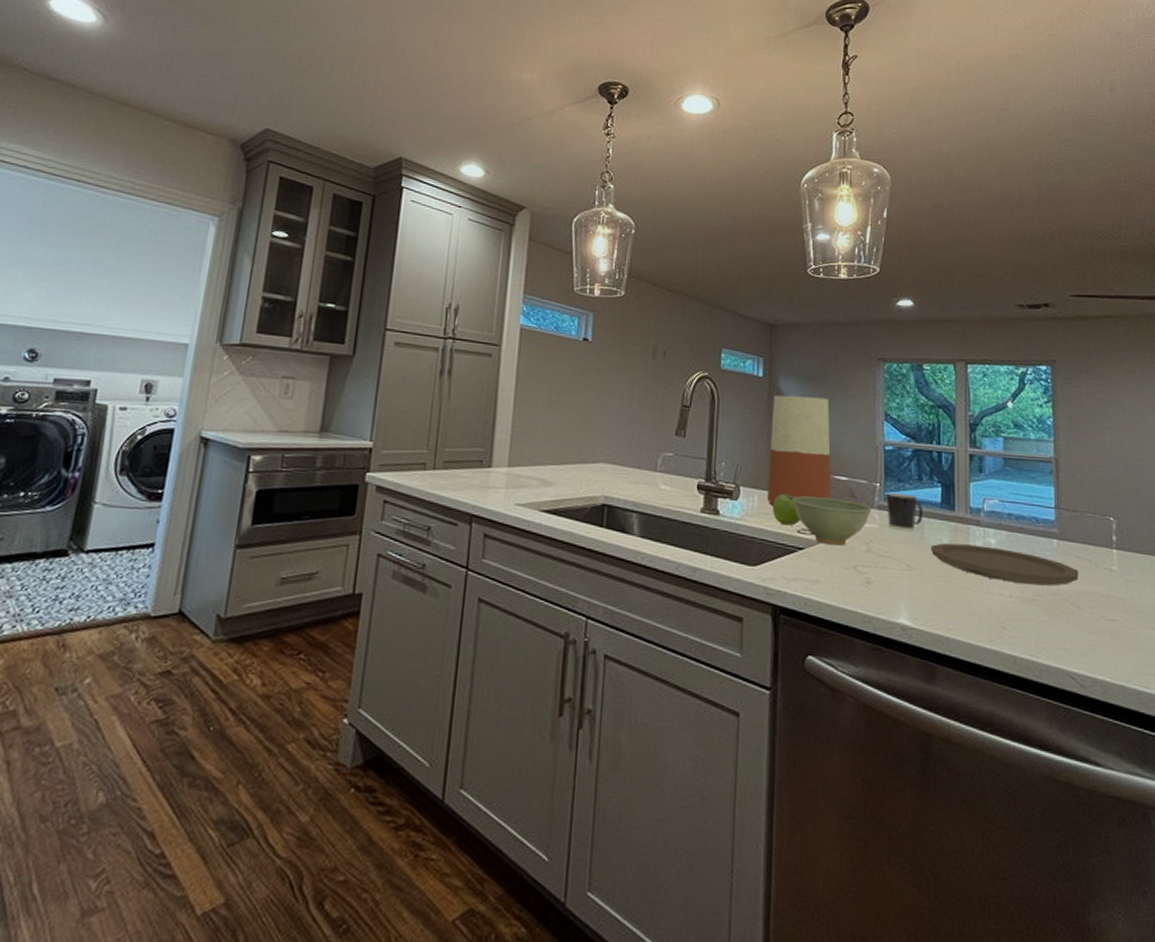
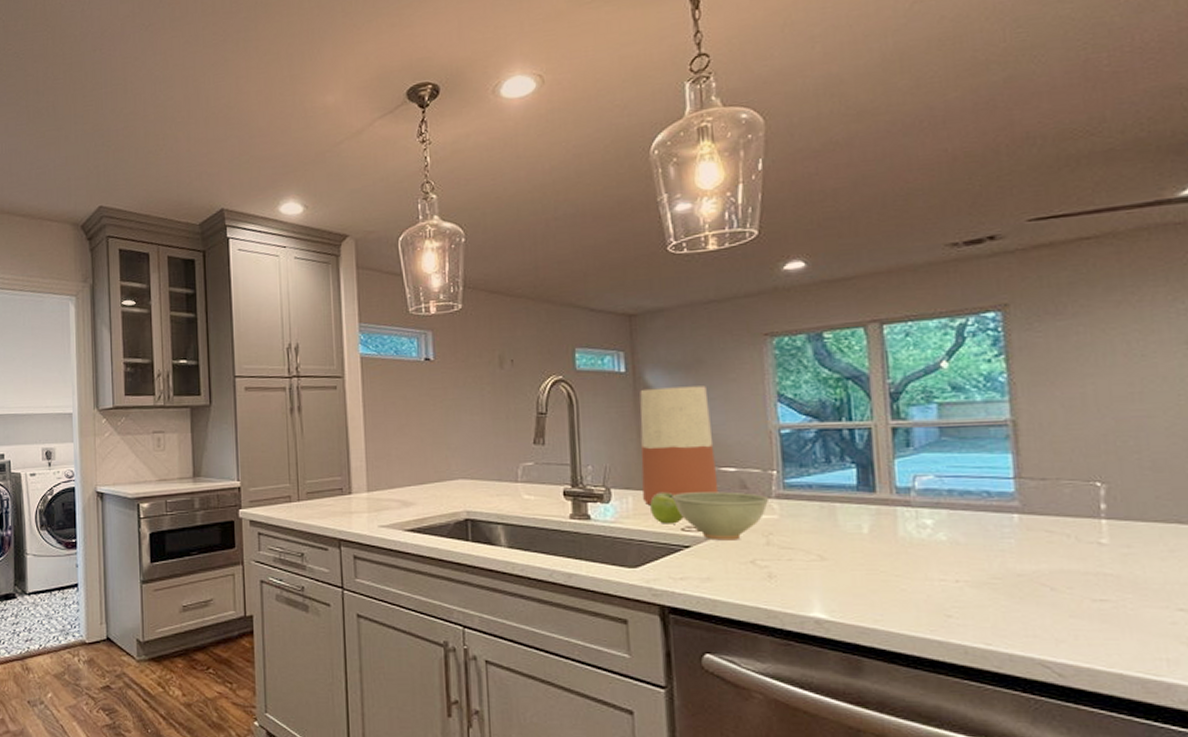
mug: present [886,493,923,532] -> none [786,479,834,520]
tray: present [931,543,1079,586] -> none [847,528,1053,567]

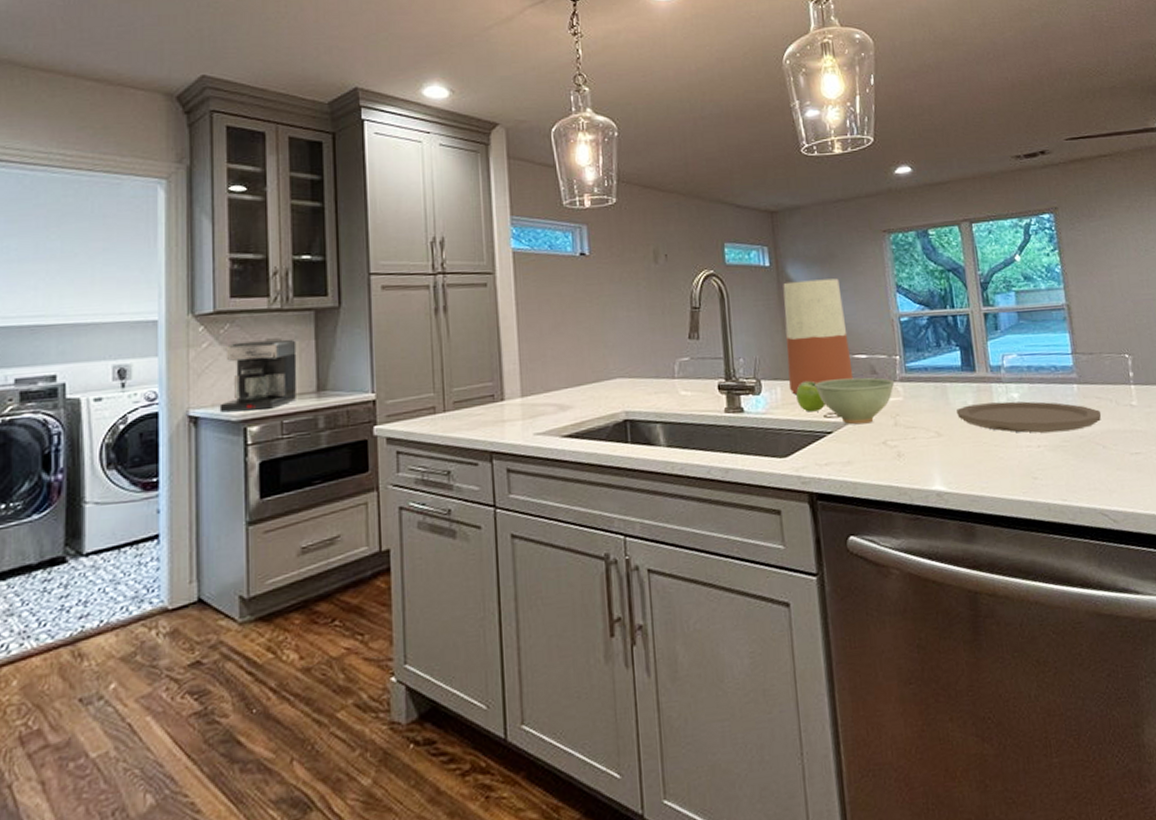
coffee maker: none [119,432,177,491] -> present [219,339,297,413]
tray: none [847,528,1053,567] -> present [957,401,1102,433]

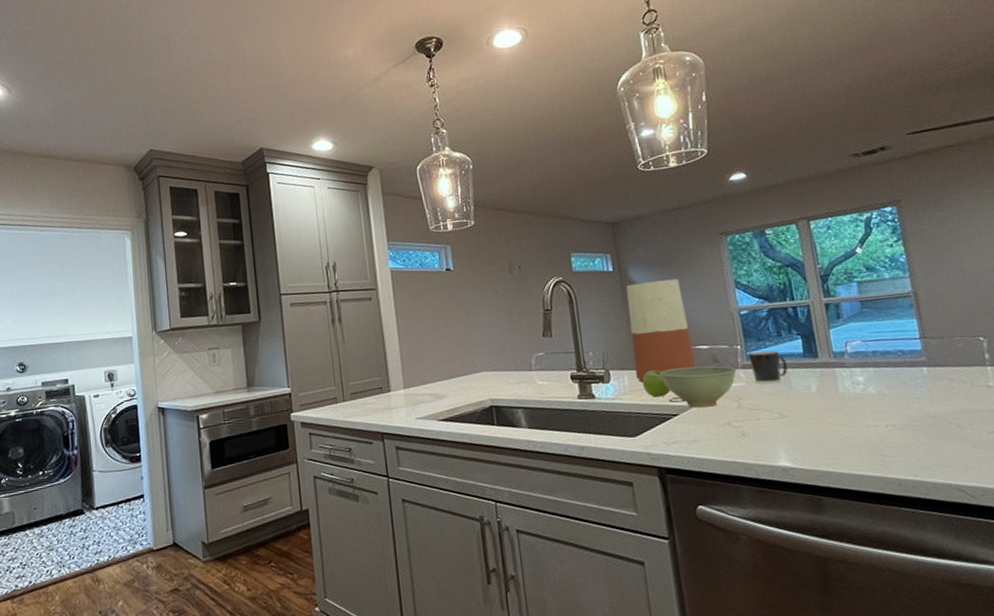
coffee maker: present [219,339,297,413] -> none [178,348,232,404]
mug: none [907,362,945,400] -> present [748,350,788,385]
tray: present [957,401,1102,433] -> none [800,384,955,414]

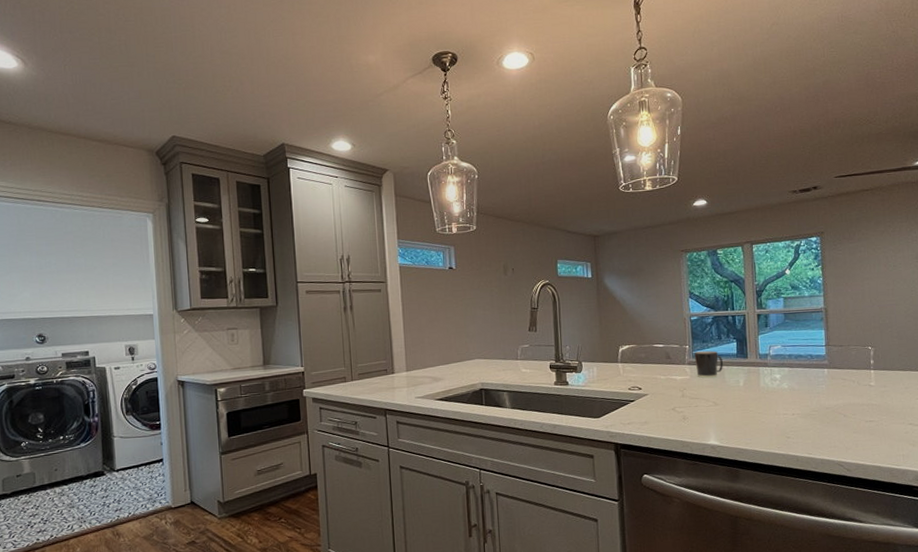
vase: present [626,278,697,383] -> none [601,287,653,373]
fruit: present [642,369,670,398] -> none [608,363,630,386]
bowl: present [659,365,737,408] -> none [622,361,684,396]

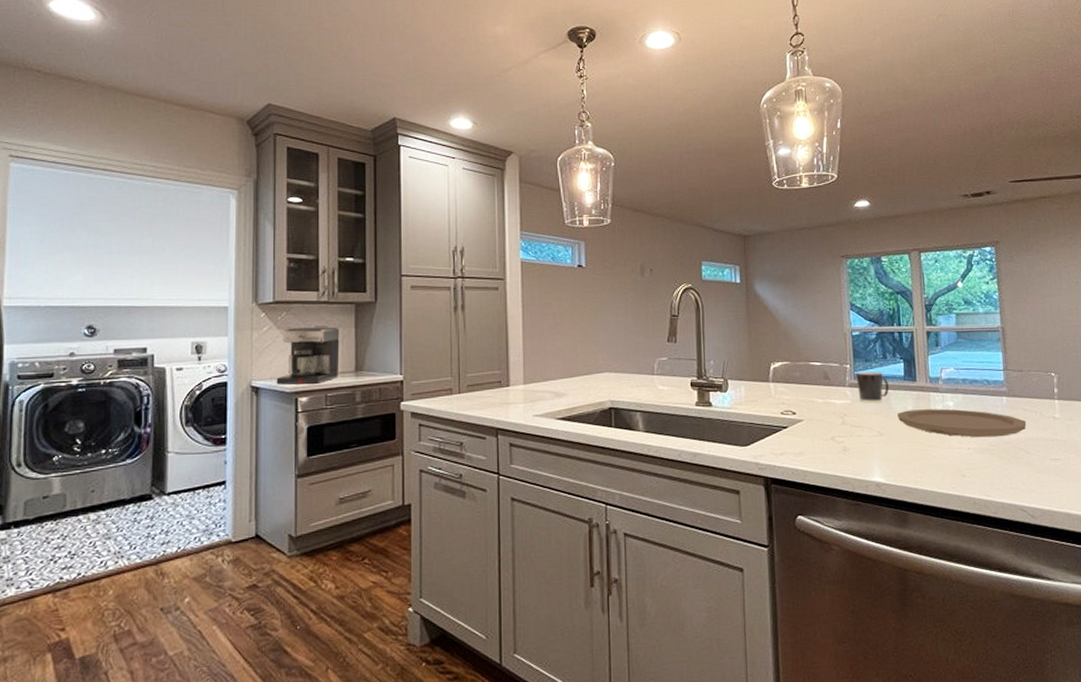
coffee maker: none [198,328,249,379] -> present [276,327,340,385]
tray: none [731,380,845,405] -> present [898,408,1027,438]

